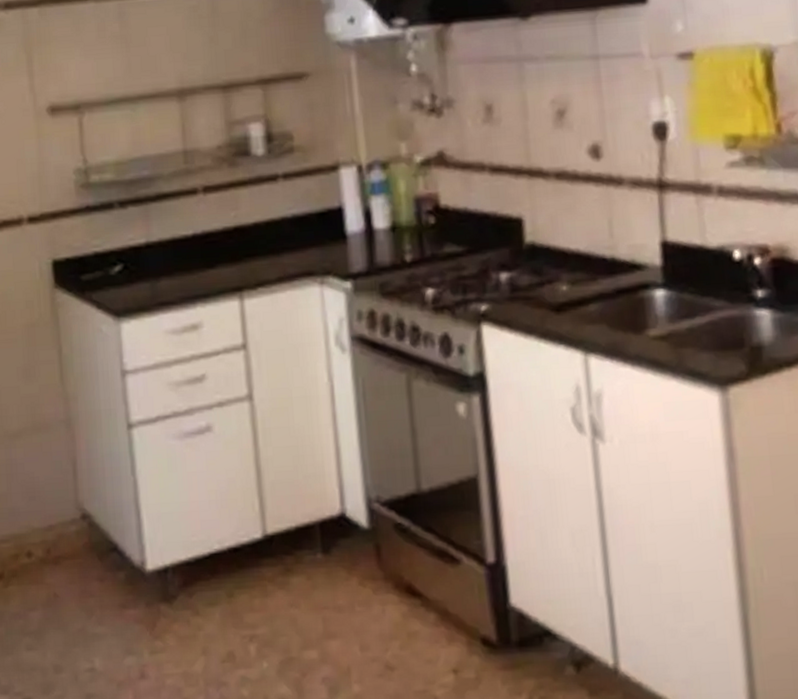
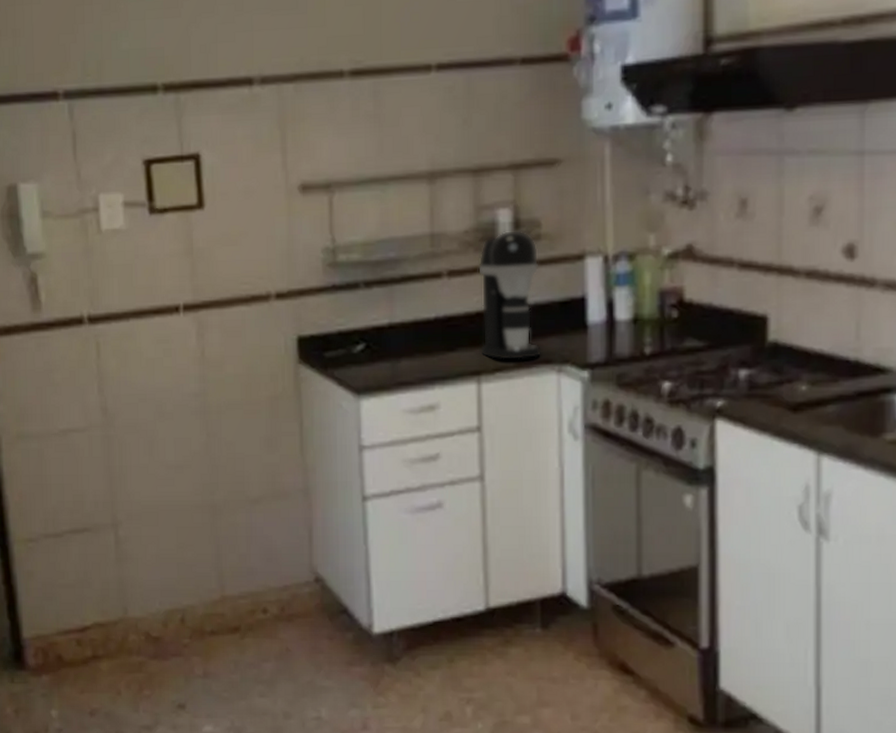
coffee maker: none [233,143,303,275] -> present [478,229,542,360]

